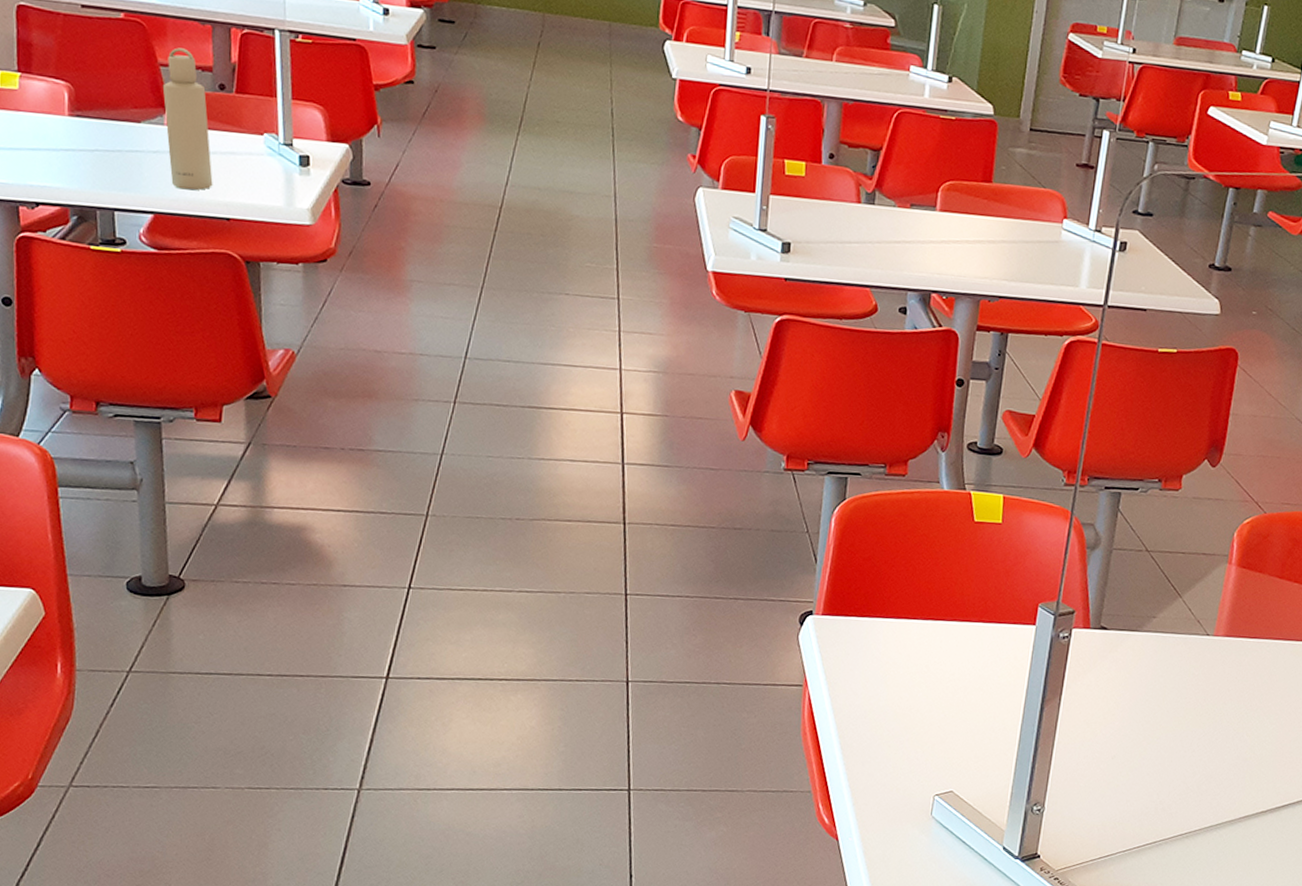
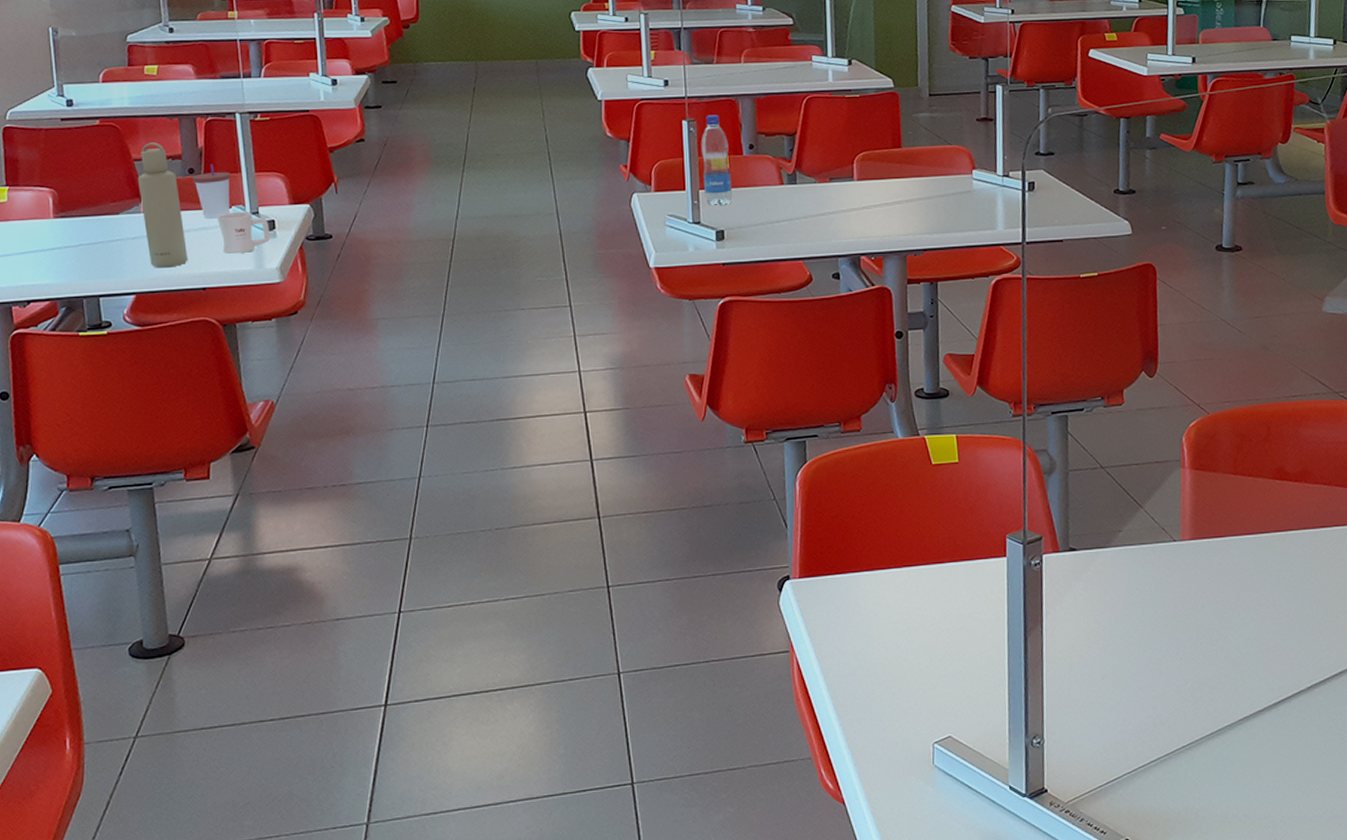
cup: none [223,82,265,145] -> present [193,164,231,220]
mug: none [246,139,304,188] -> present [217,211,271,255]
bottle: none [775,113,808,216] -> present [700,114,733,207]

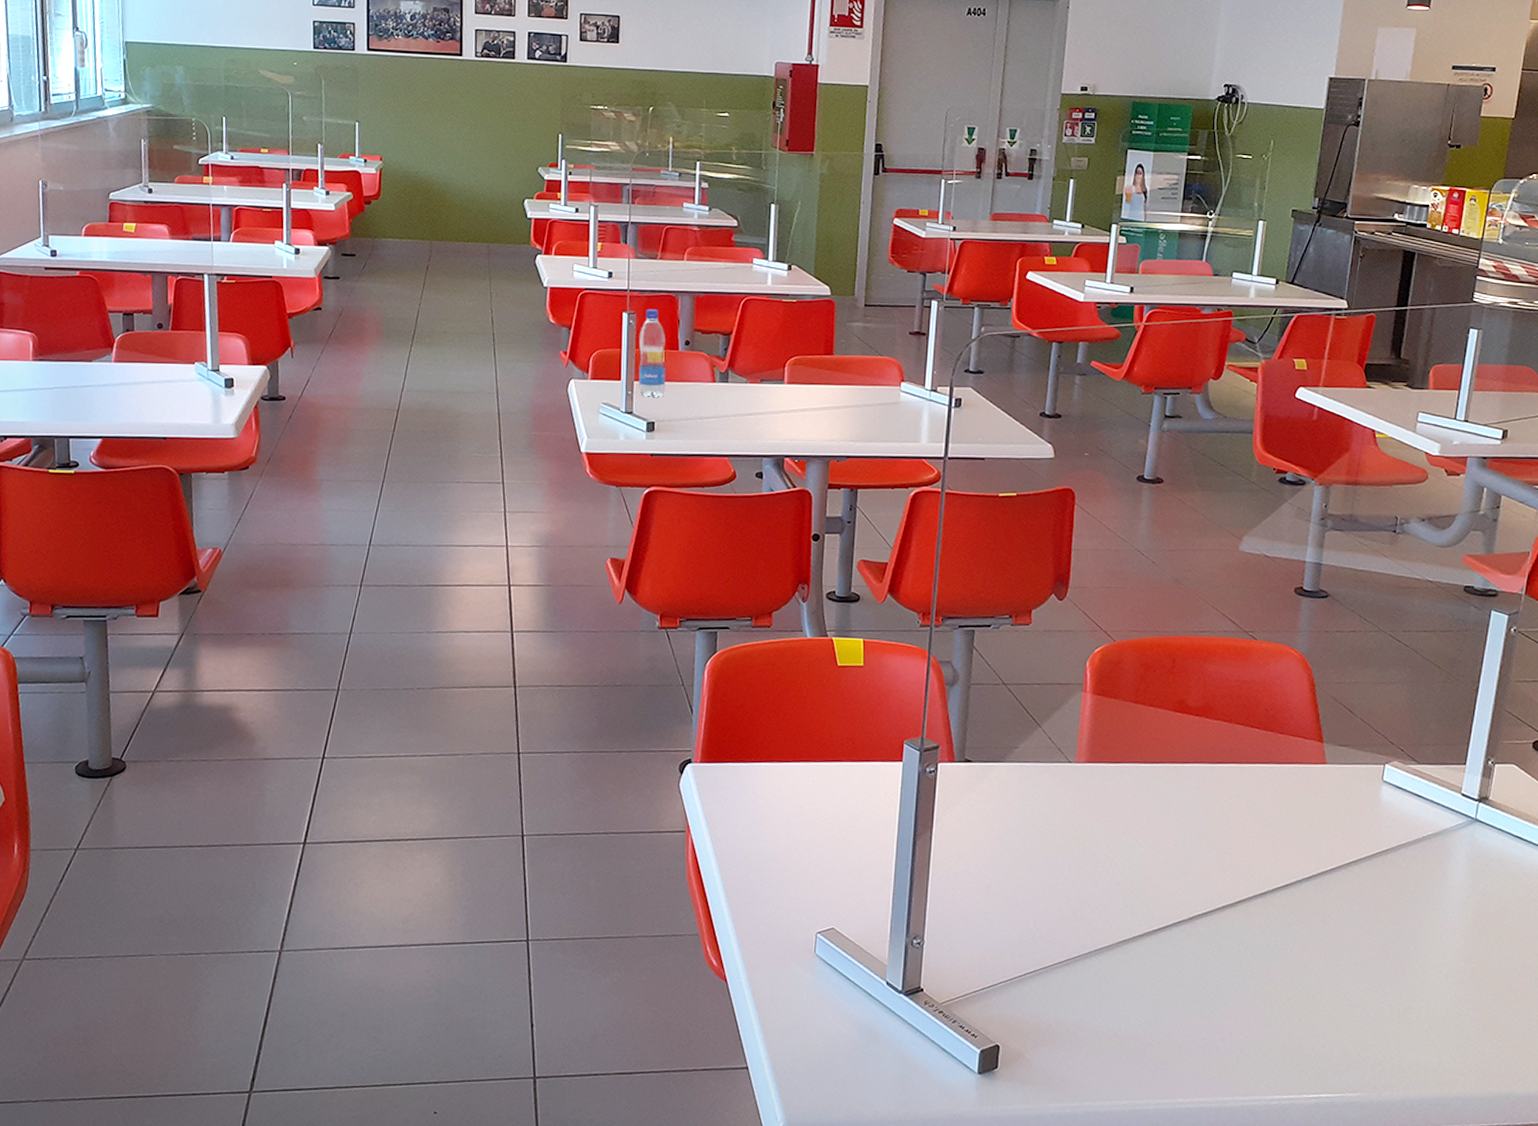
bottle: present [137,142,188,268] -> none [110,296,152,416]
cup: present [193,164,231,220] -> none [161,321,196,374]
mug: present [217,211,271,255] -> none [180,367,229,408]

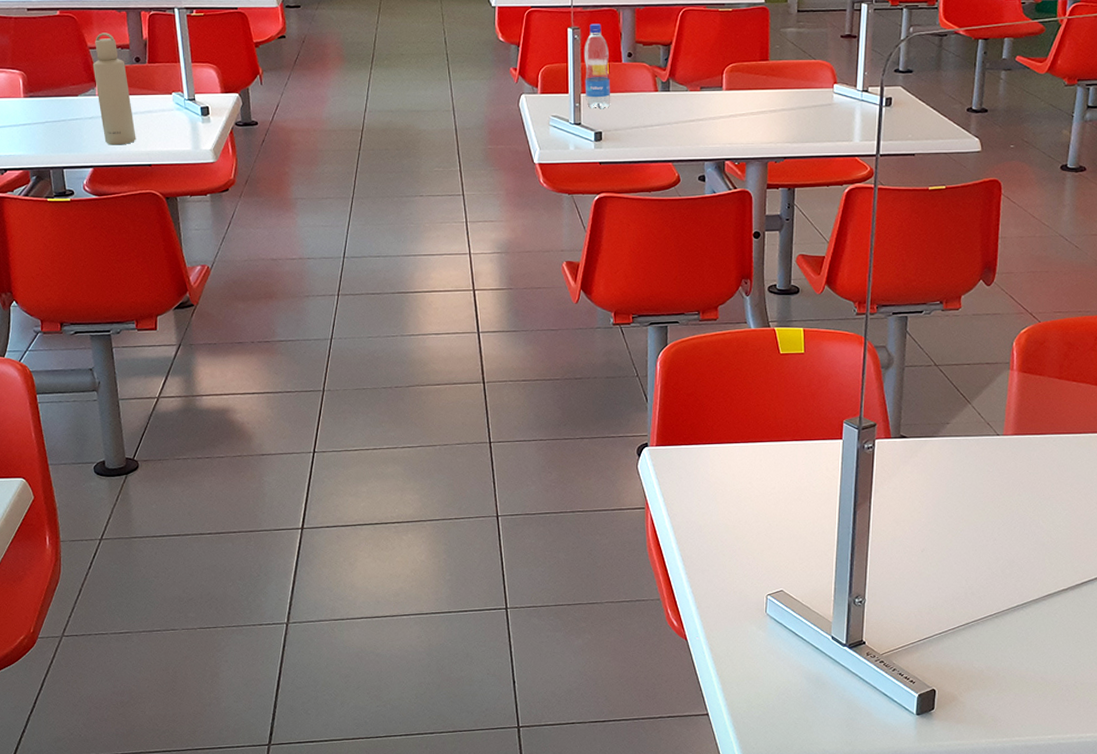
bottle: none [110,296,152,416] -> present [92,33,136,145]

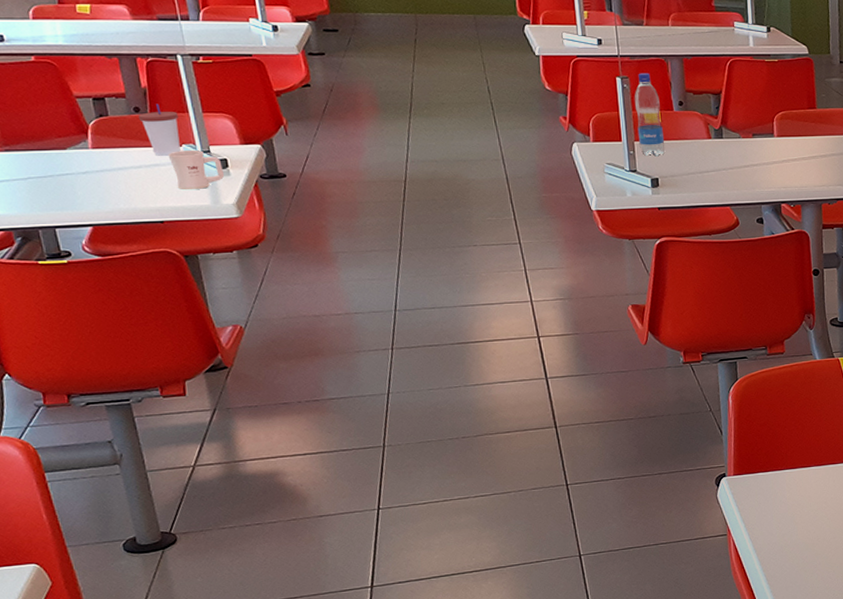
bottle: present [92,33,136,145] -> none [81,80,143,202]
cup: none [139,54,171,104] -> present [139,103,181,157]
mug: none [160,97,206,136] -> present [168,149,225,191]

